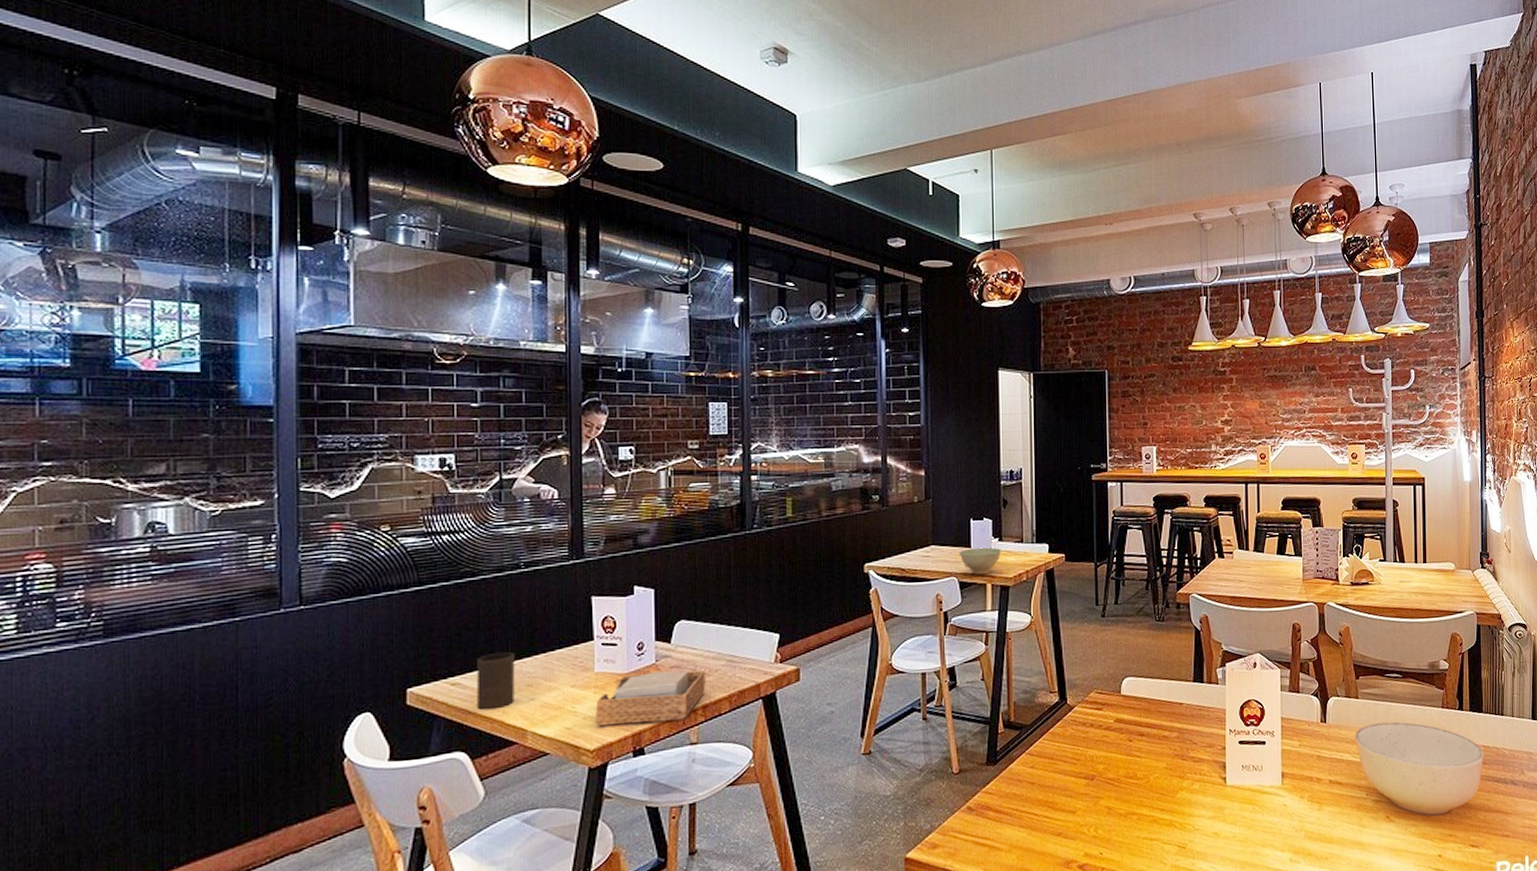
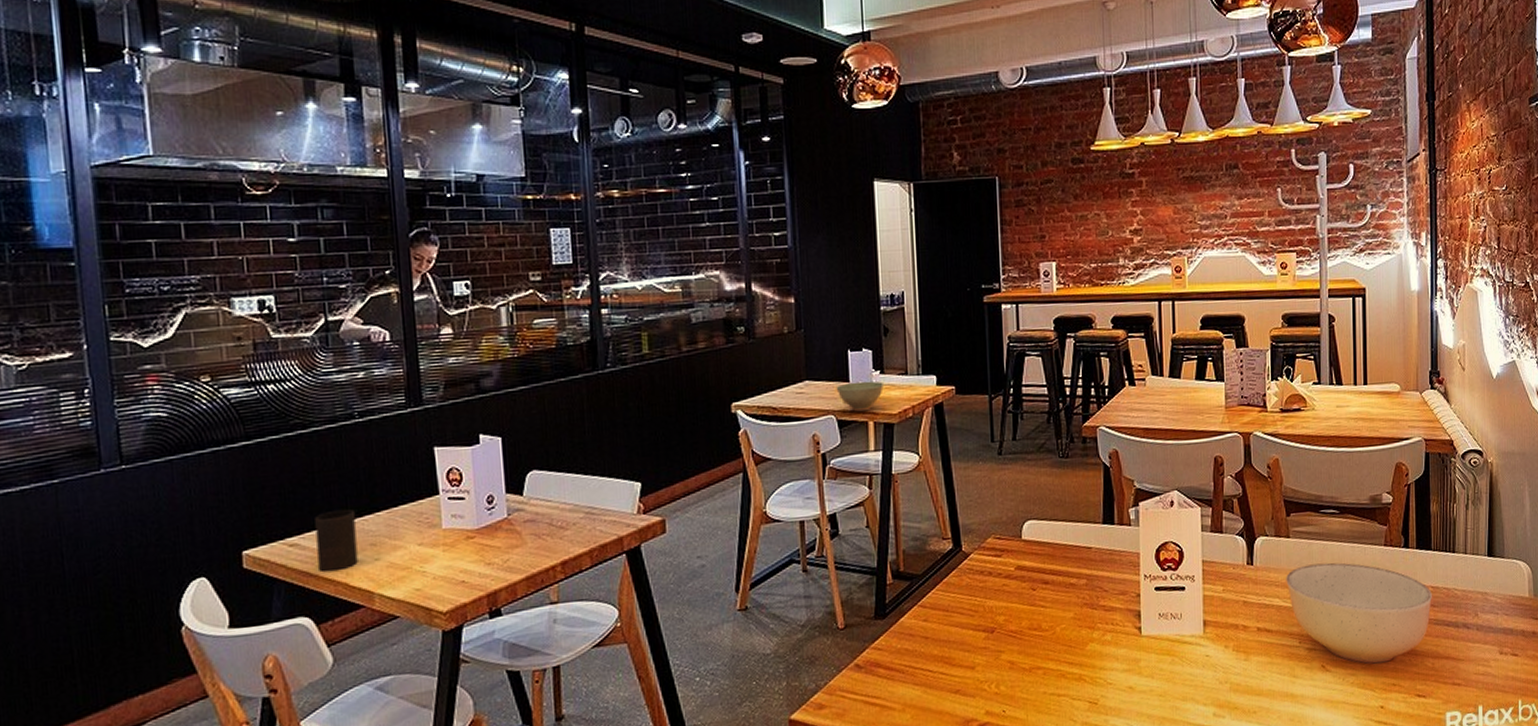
napkin holder: present [595,670,706,727] -> none [445,524,564,587]

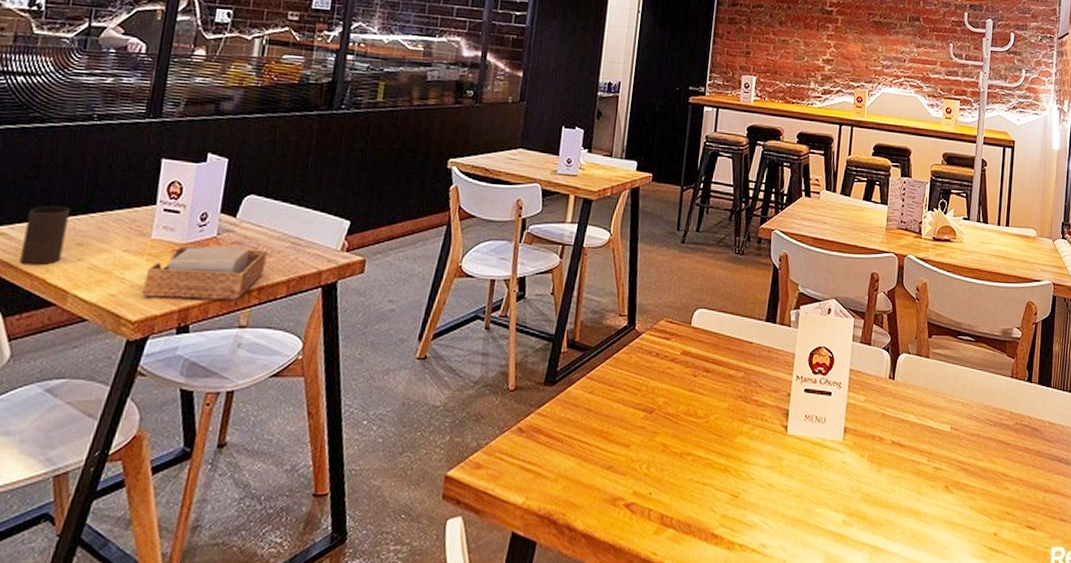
napkin holder: none [445,524,564,587] -> present [142,245,267,301]
bowl: present [836,380,884,412] -> none [546,156,589,185]
bowl: present [1286,562,1432,664] -> none [922,386,1048,490]

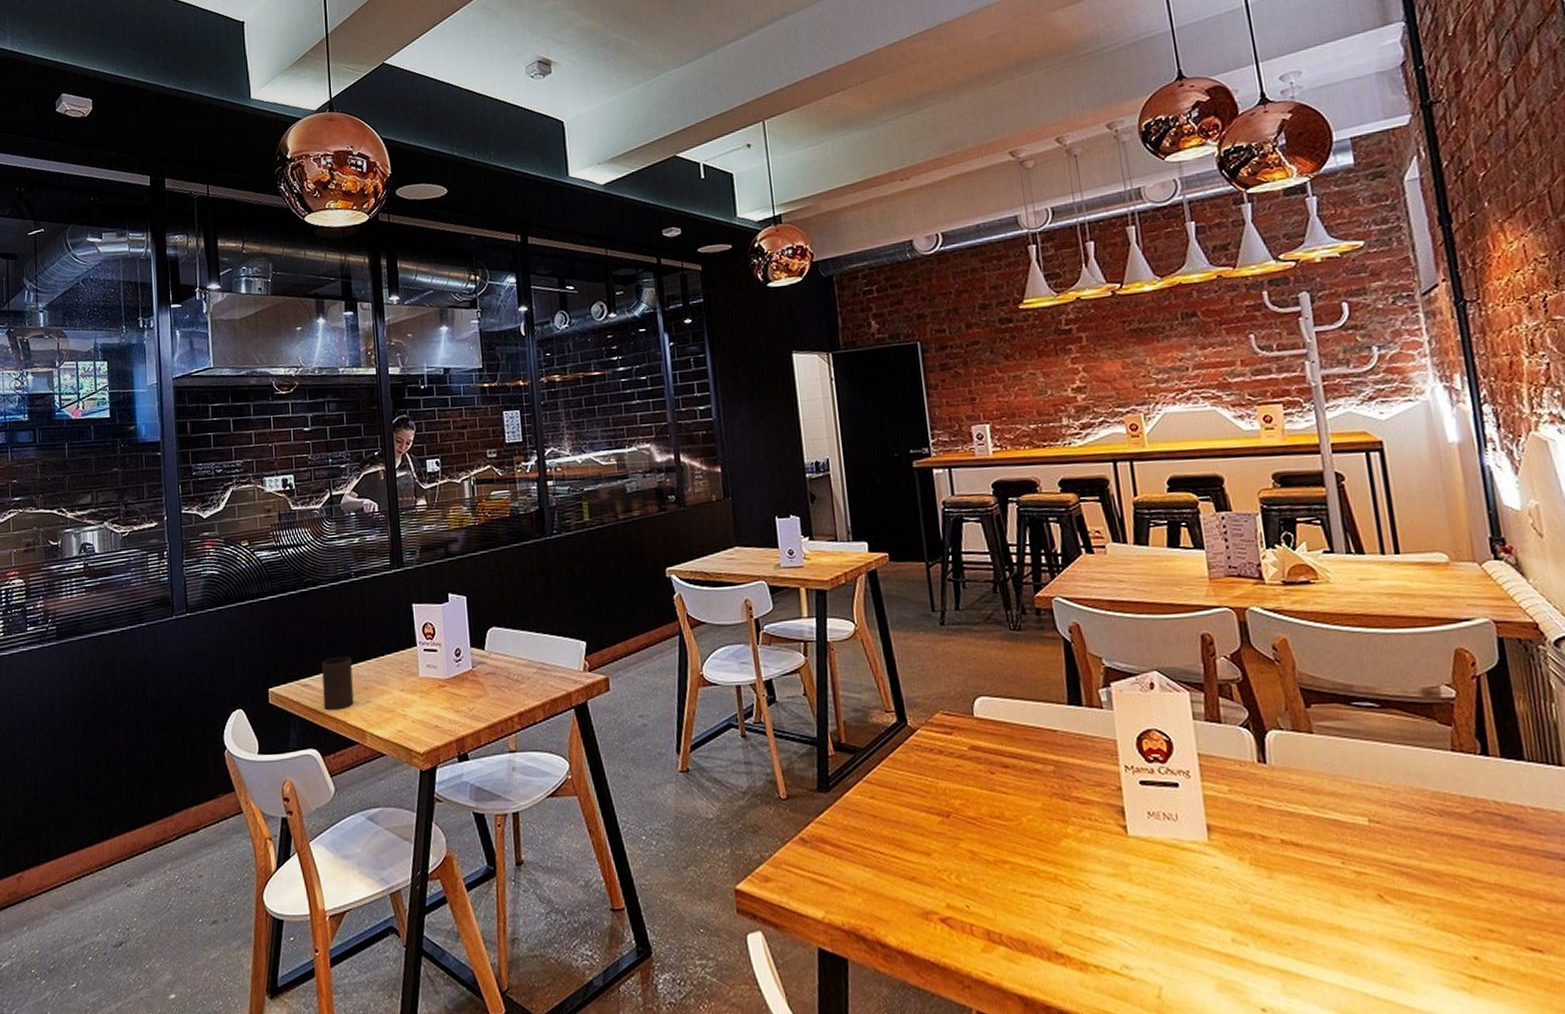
napkin holder: present [142,245,267,301] -> none [422,677,520,730]

